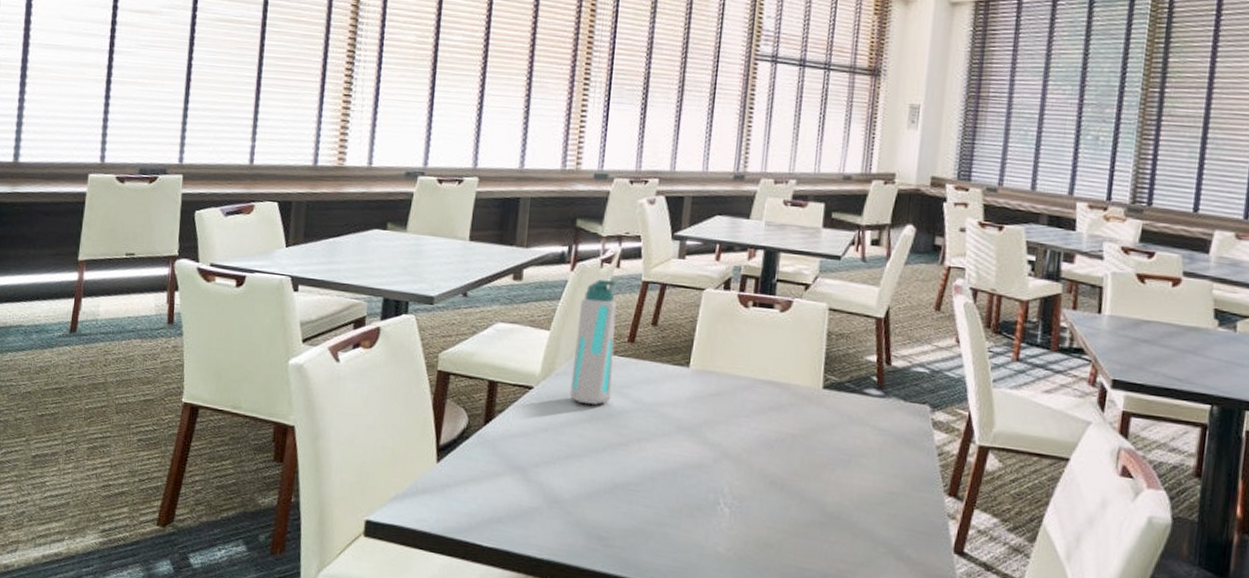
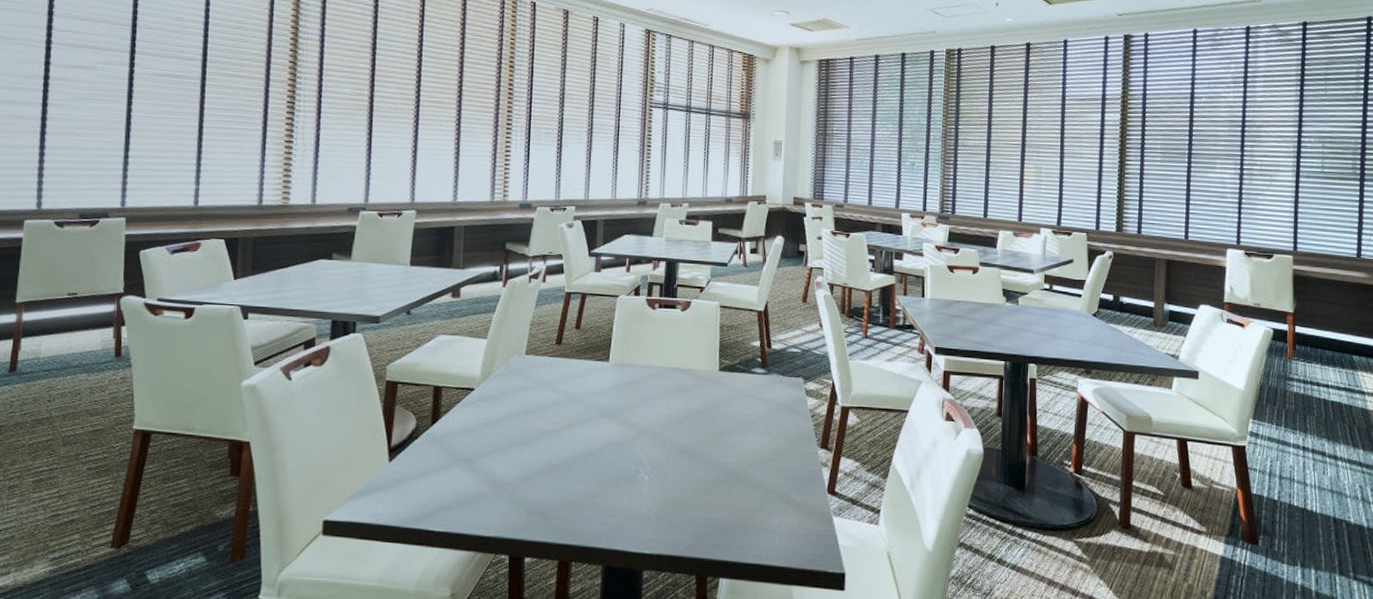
water bottle: present [569,279,618,405] -> none [507,293,545,400]

